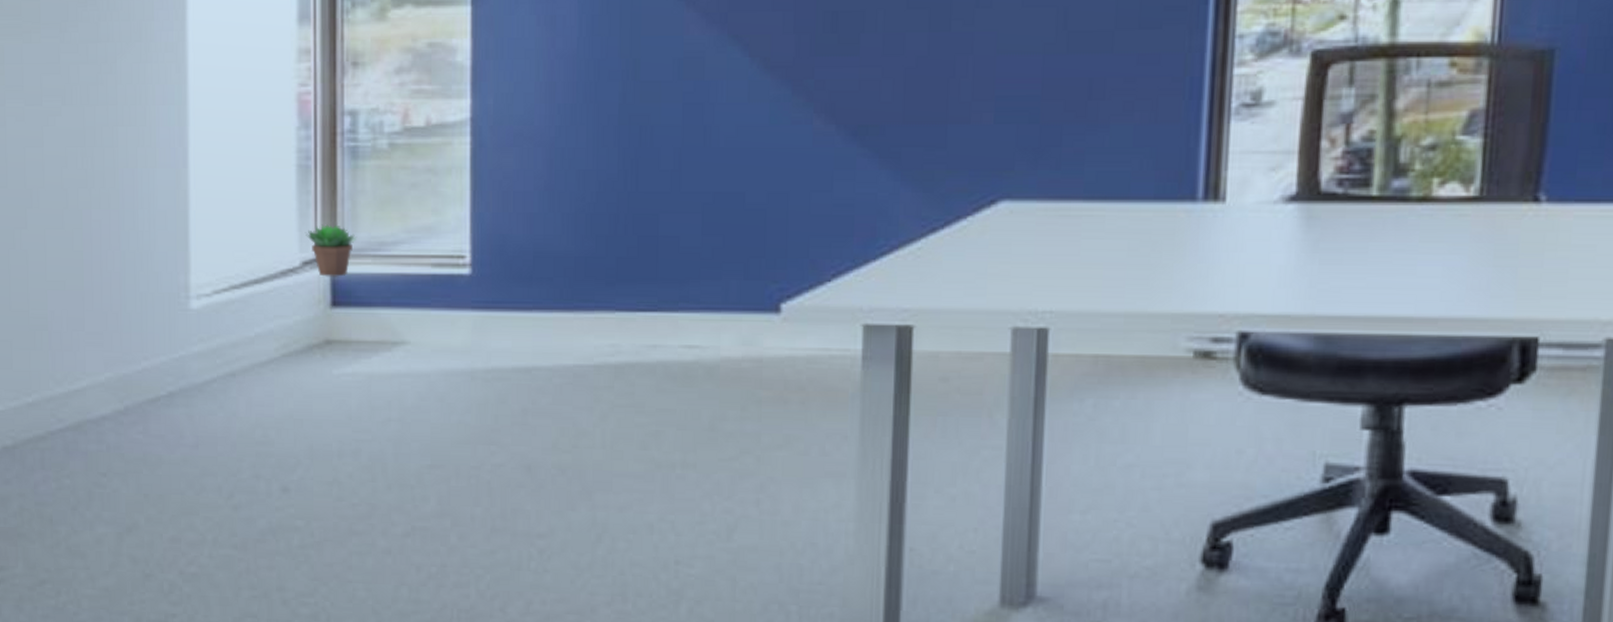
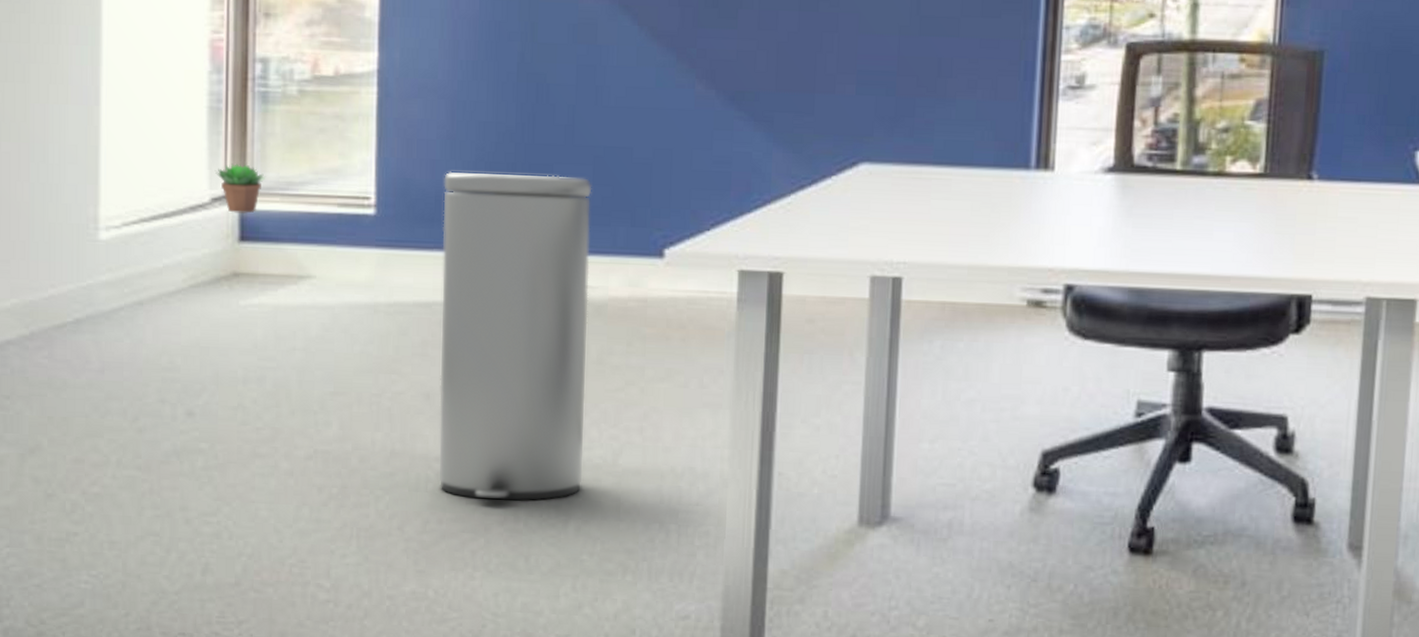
pedal bin: none [541,225,701,580] -> present [438,171,592,501]

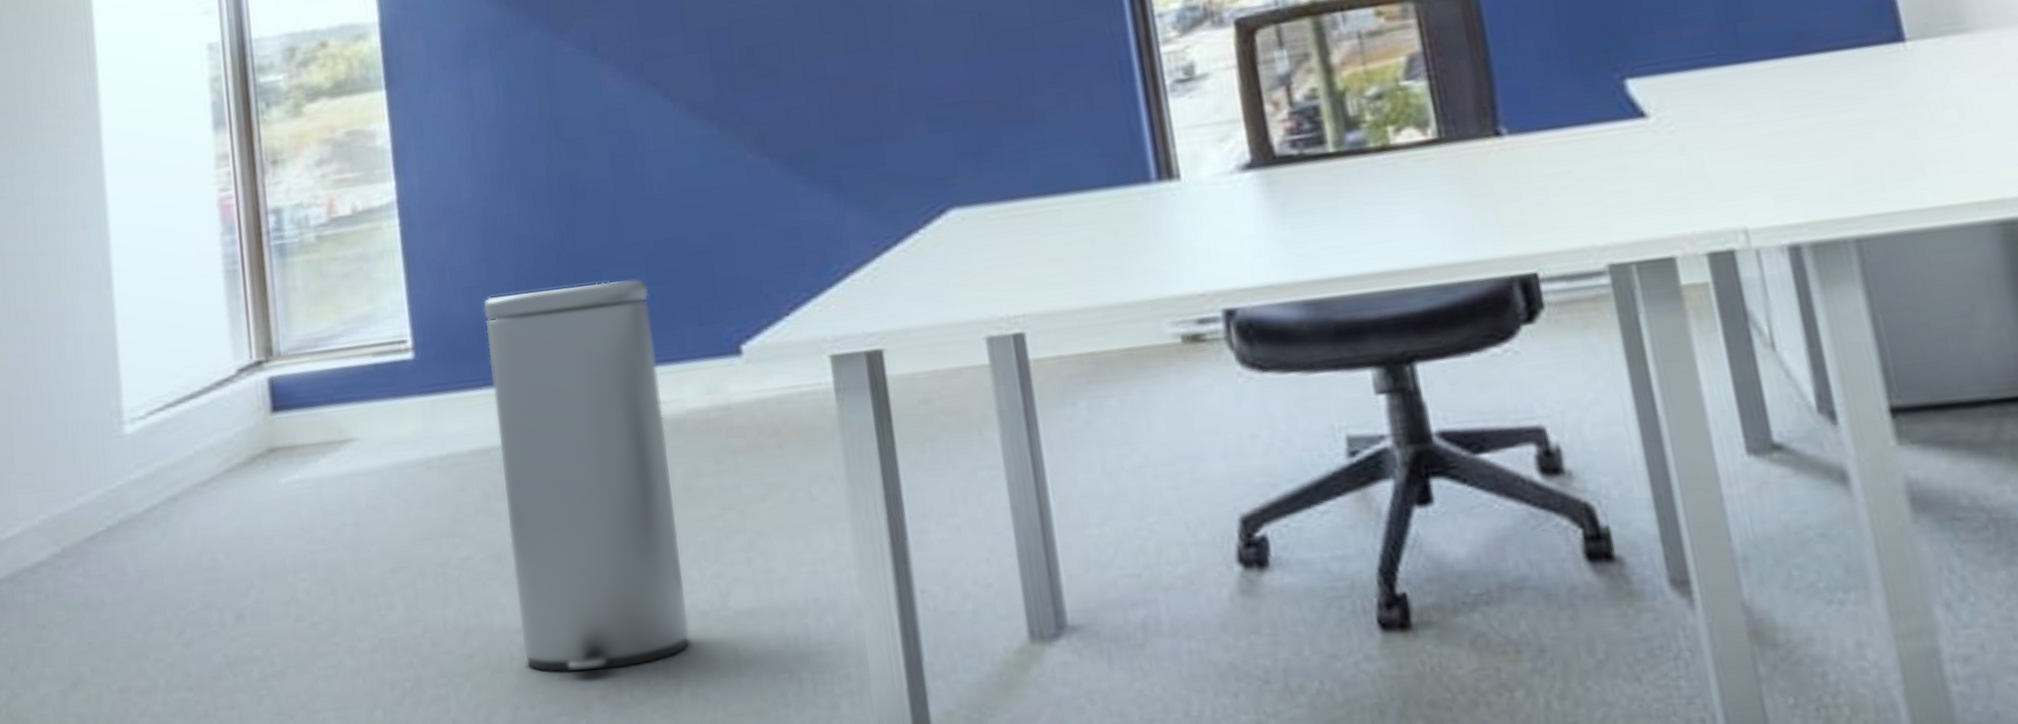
succulent plant: present [214,163,266,214] -> none [237,326,293,382]

